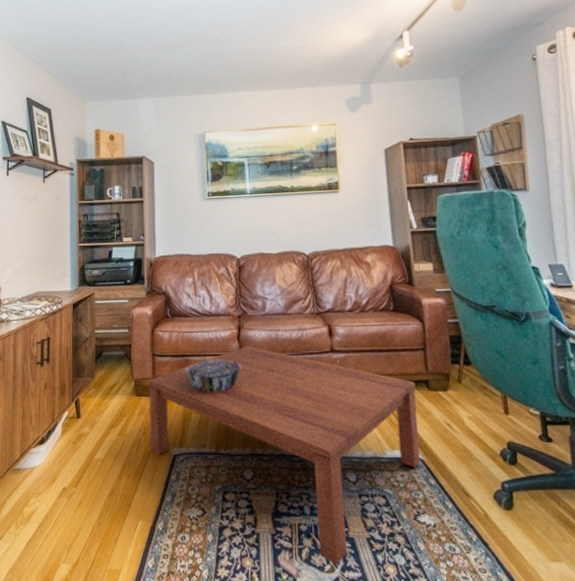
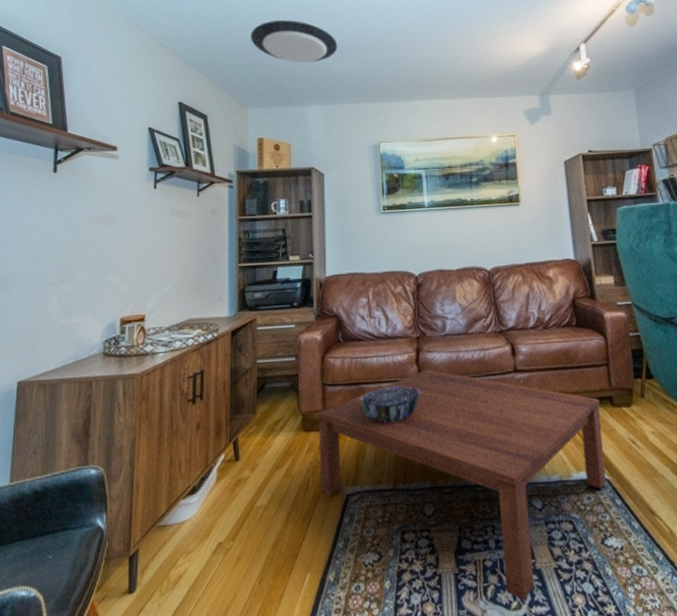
ceiling light: none [88,18,167,59] -> present [250,19,338,63]

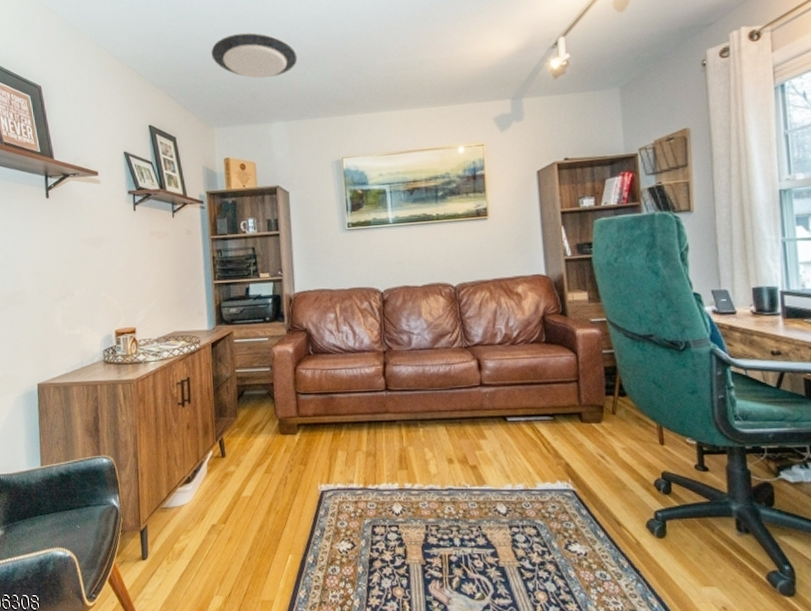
coffee table: present [318,369,607,601] -> none [292,382,573,593]
decorative bowl: present [360,386,420,424] -> none [331,396,388,430]

